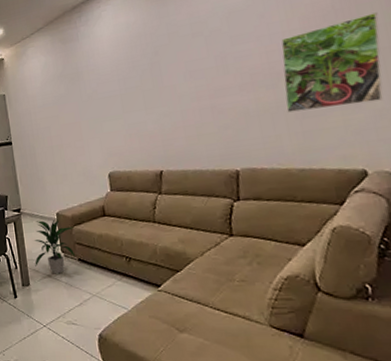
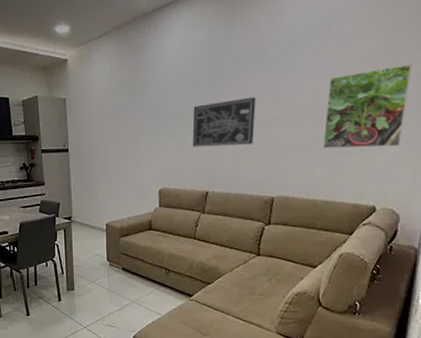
indoor plant: present [34,219,75,274] -> none [81,229,122,281]
wall art: none [134,69,206,127] -> present [192,97,256,147]

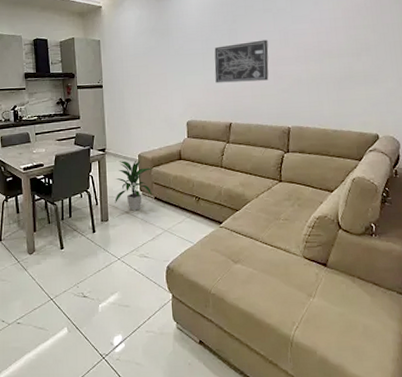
indoor plant: none [81,229,122,281] -> present [115,160,154,211]
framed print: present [323,64,412,149] -> none [328,14,394,84]

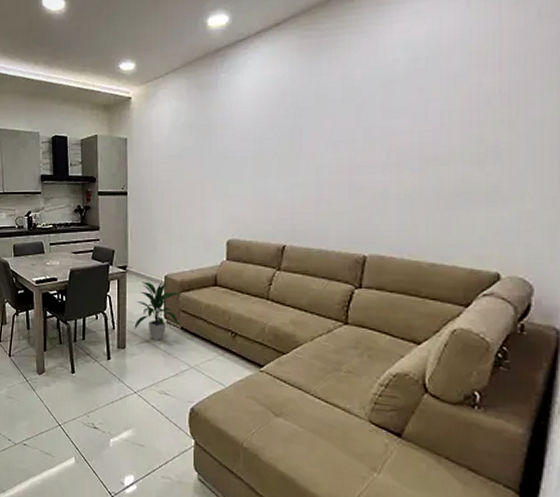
wall art: present [214,40,269,83] -> none [268,140,345,195]

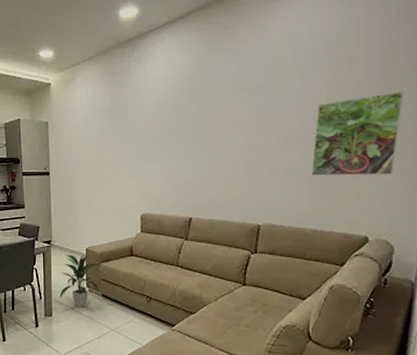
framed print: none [429,104,547,202] -> present [311,91,404,176]

